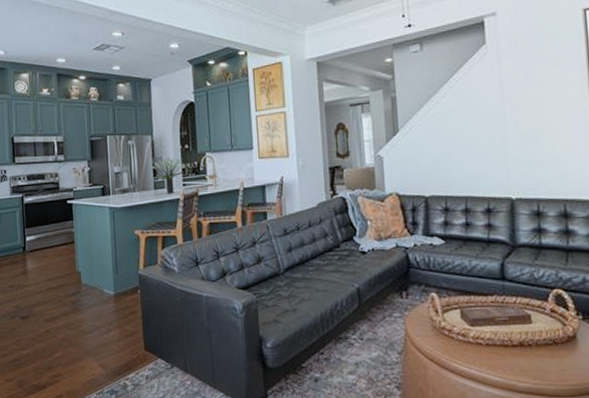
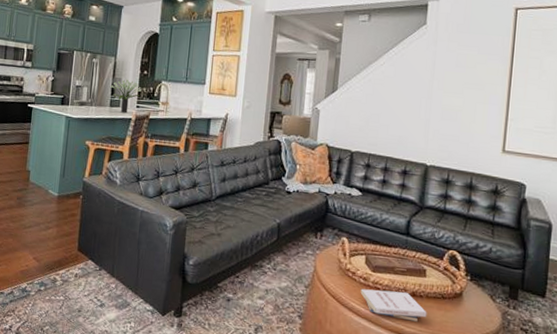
books: none [460,343,540,375] -> present [360,288,427,322]

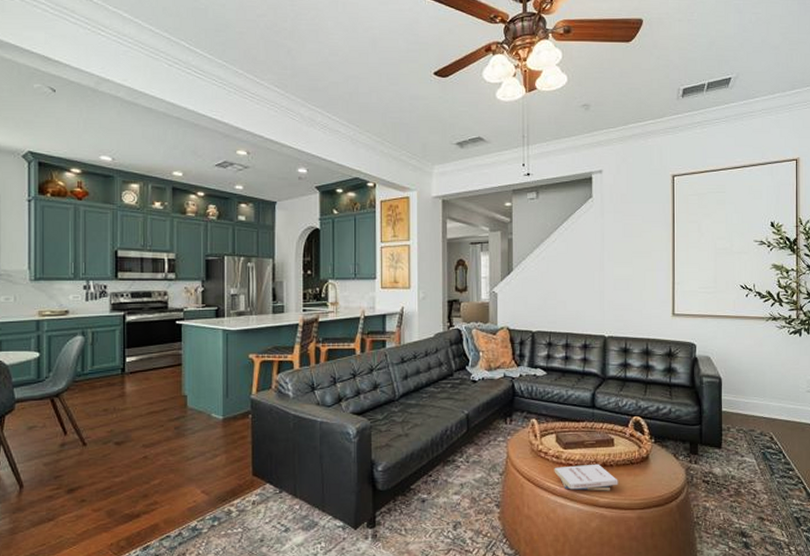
flower arrangement: present [110,79,141,113] -> none [270,281,306,319]

